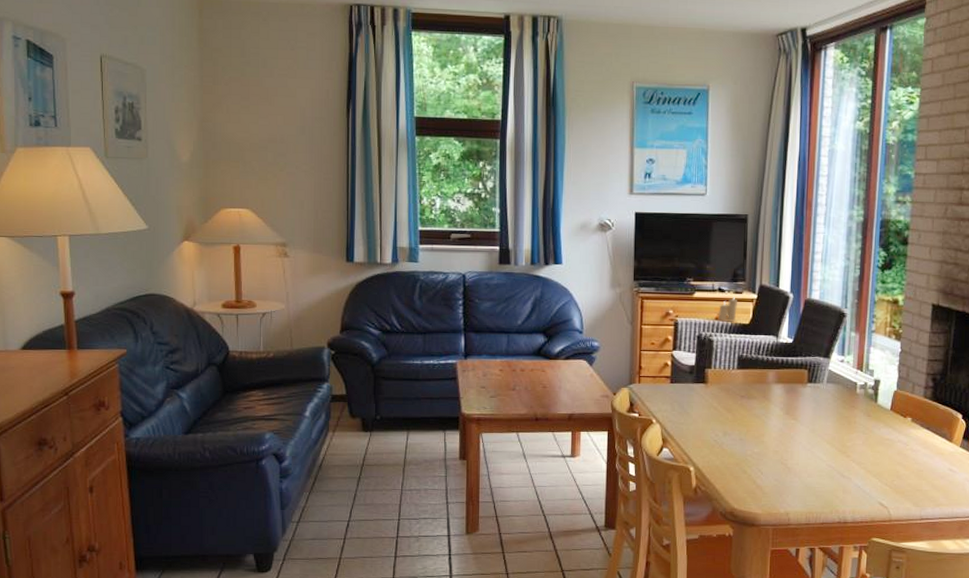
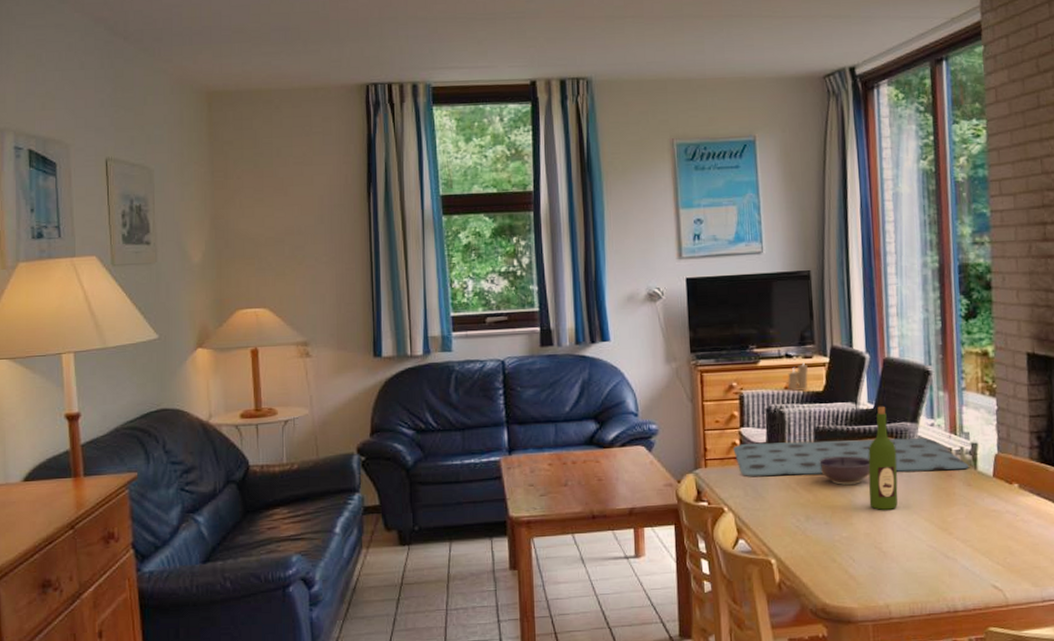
placemat: none [665,364,871,402] -> present [733,437,969,477]
bowl: none [739,382,784,408] -> present [818,456,870,485]
wine bottle: none [780,341,809,432] -> present [868,406,898,510]

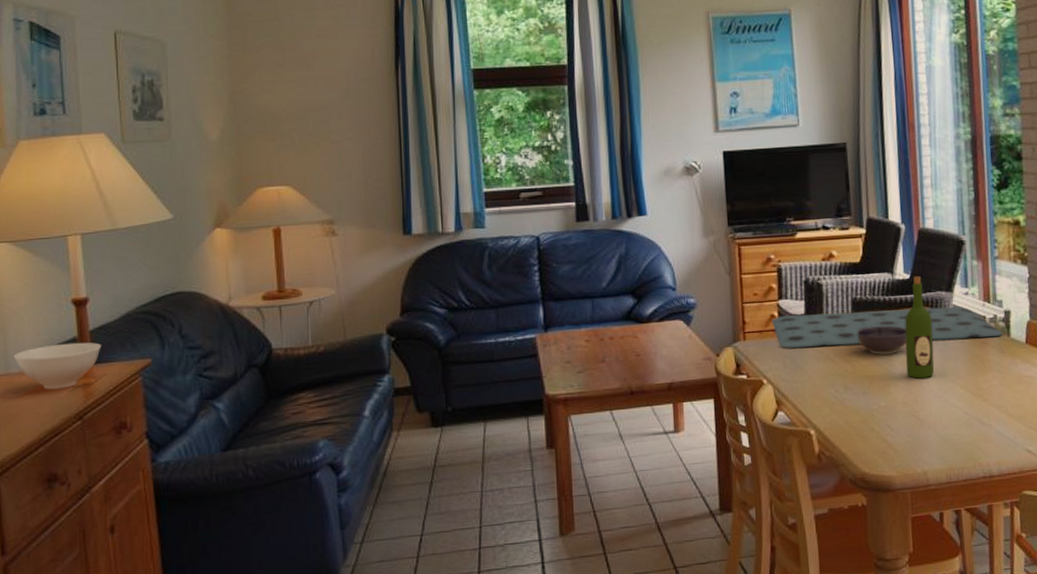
bowl: none [12,455,92,500] -> present [13,342,101,390]
candle: present [788,361,808,391] -> none [825,233,845,262]

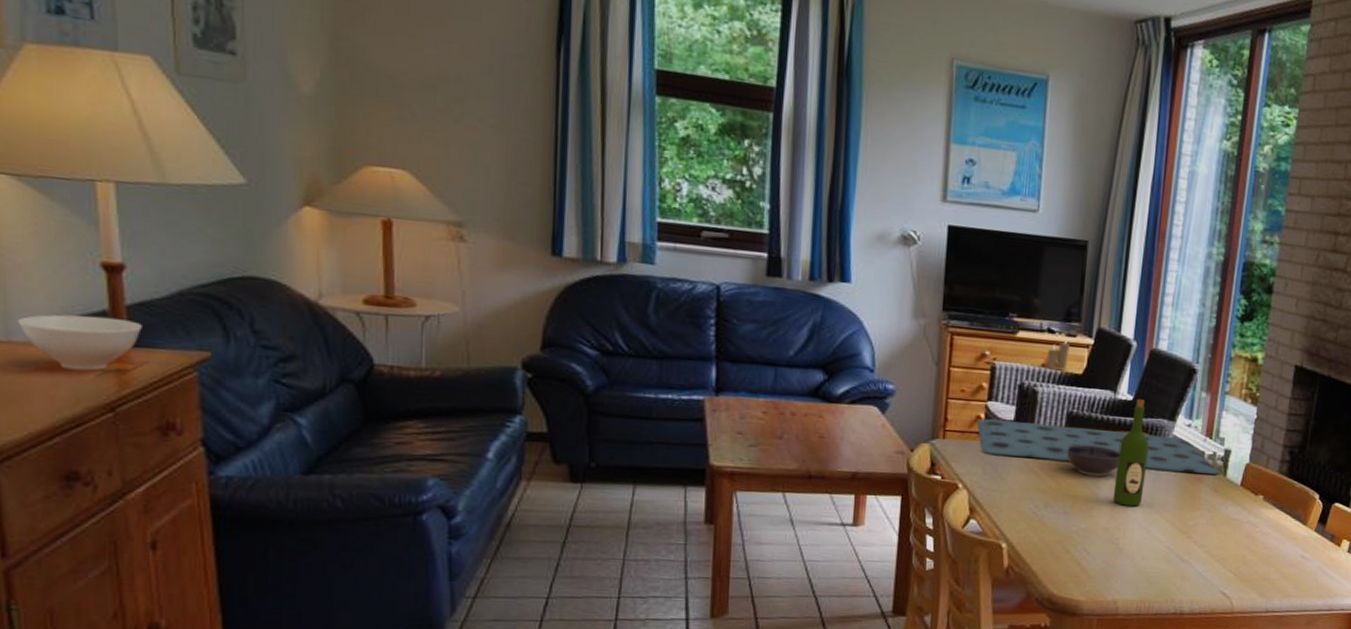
candle: none [825,233,845,262] -> present [1046,339,1070,371]

